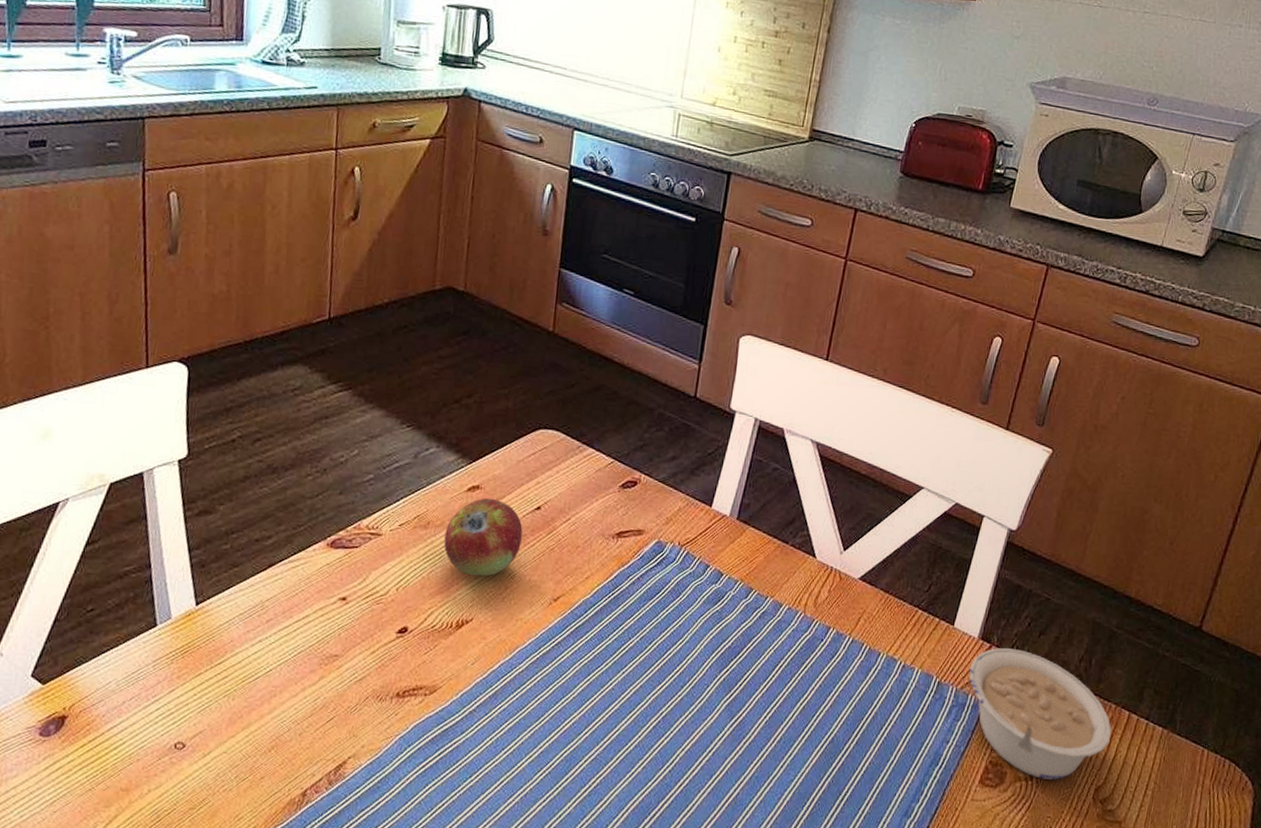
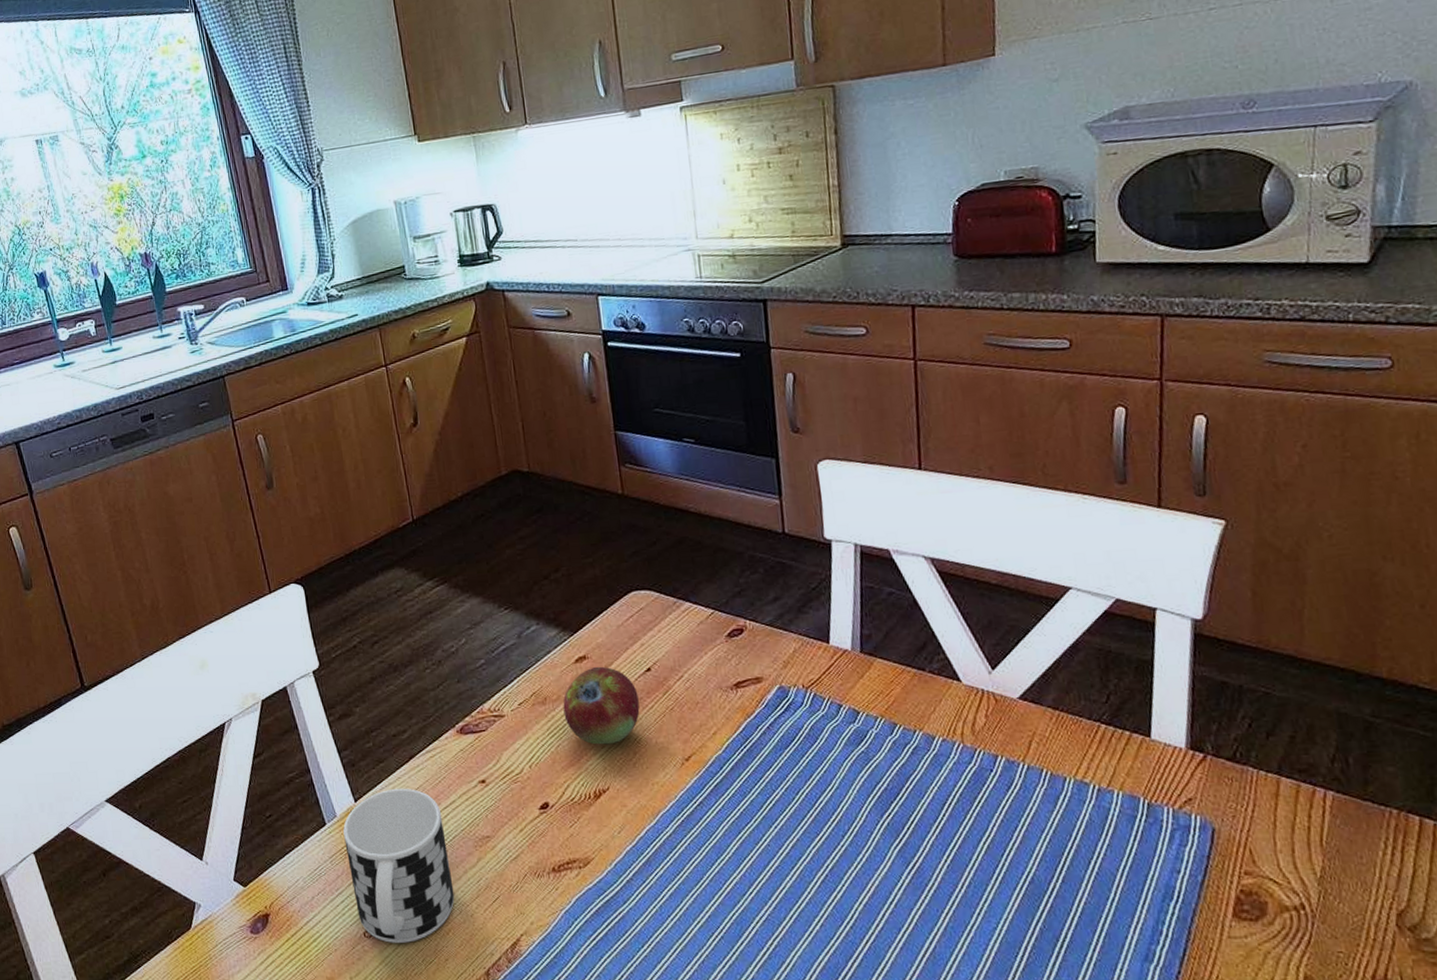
cup: none [173,595,292,758] -> present [343,788,455,943]
legume: present [969,647,1112,780] -> none [1184,755,1402,907]

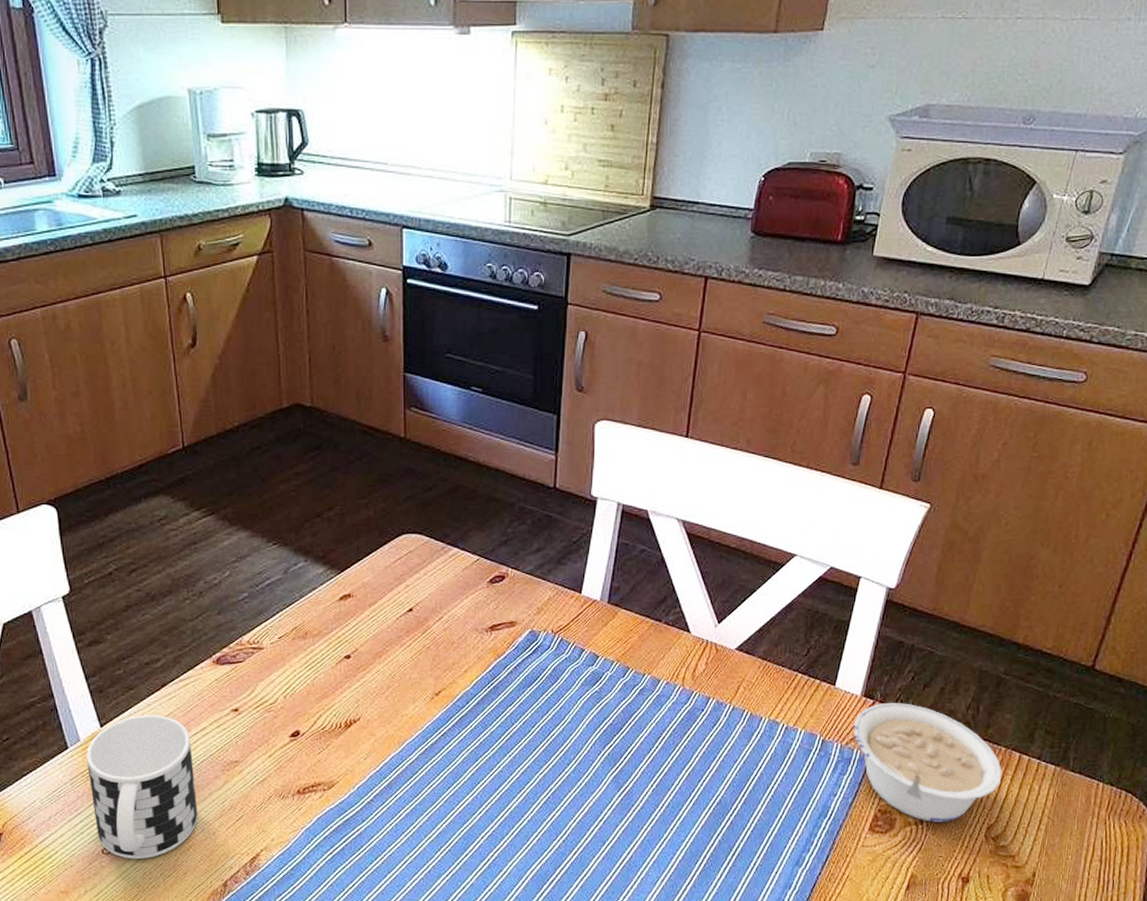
fruit: present [563,666,640,745] -> none [323,605,398,679]
legume: none [1184,755,1402,907] -> present [853,702,1003,822]

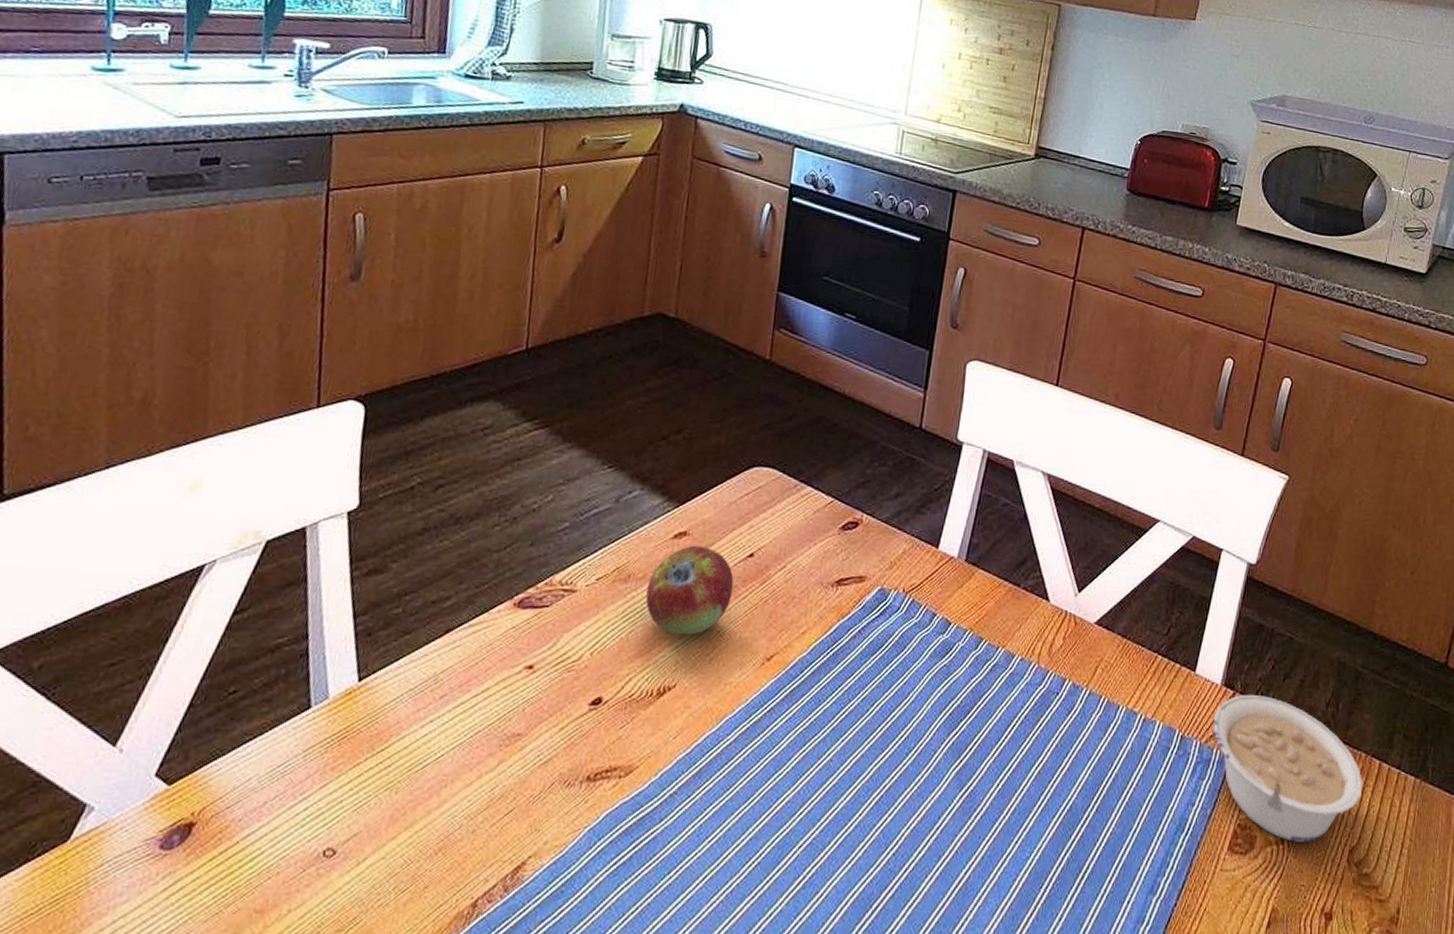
cup: present [86,714,198,859] -> none [322,667,469,865]
fruit: none [323,605,398,679] -> present [645,545,734,635]

